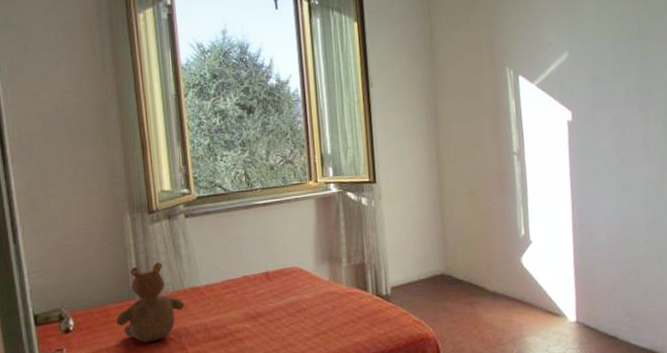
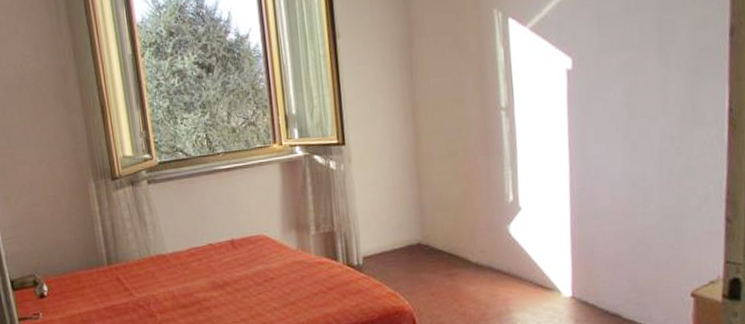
teddy bear: present [116,262,185,343] -> none [87,229,152,309]

